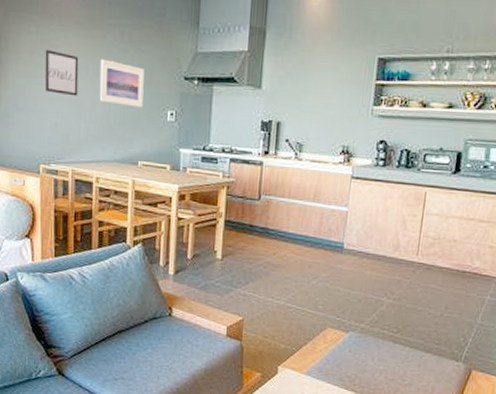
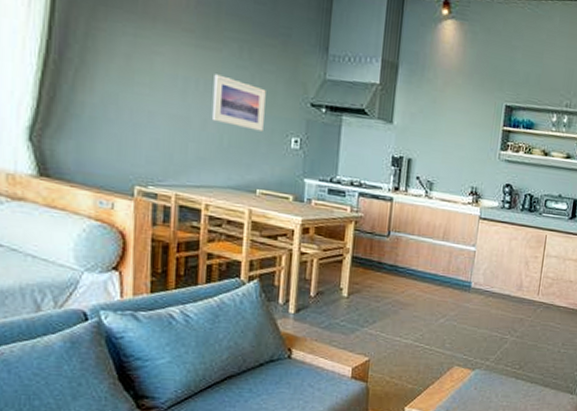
wall art: present [44,50,79,96] -> none [143,56,188,112]

